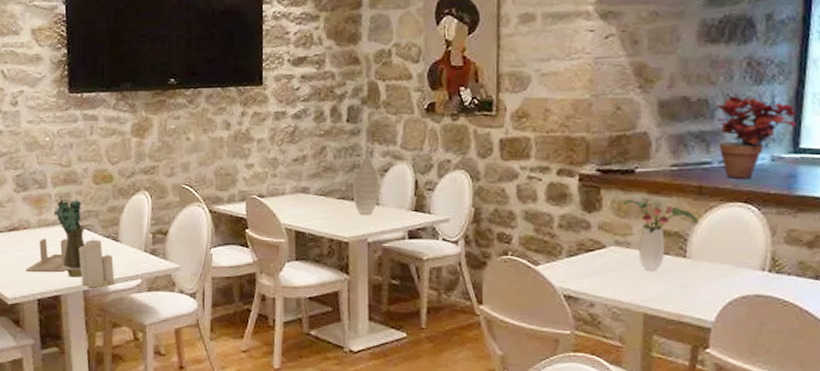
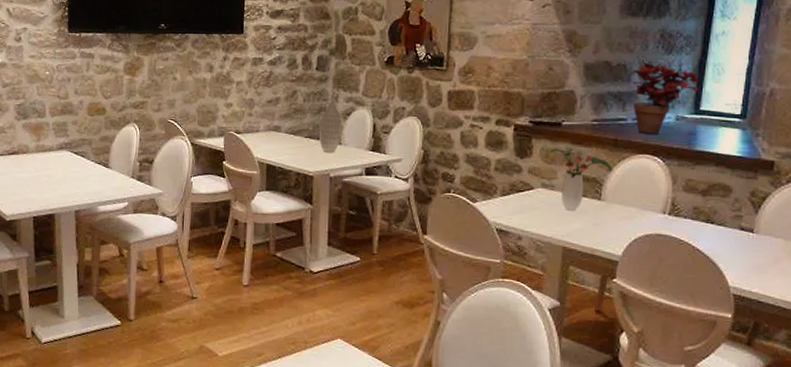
napkin holder: present [26,238,68,272] -> none [23,162,63,193]
vase: present [53,197,85,277] -> none [50,126,79,199]
candle: present [79,238,115,288] -> none [72,164,104,209]

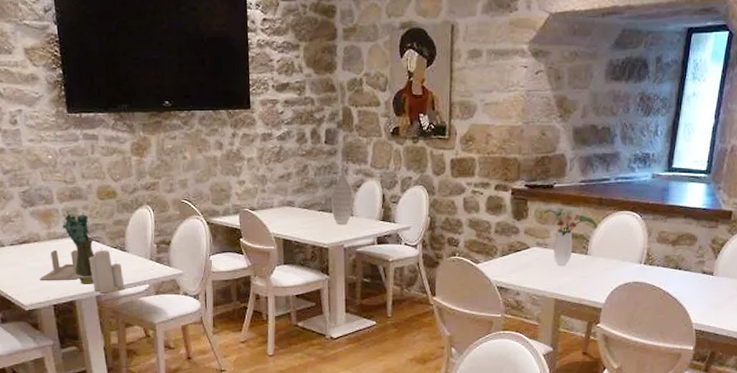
napkin holder: none [23,162,63,193] -> present [39,249,78,280]
vase: none [50,126,79,199] -> present [62,212,95,284]
candle: none [72,164,104,209] -> present [89,249,125,293]
potted plant: present [633,63,698,134] -> none [615,125,672,192]

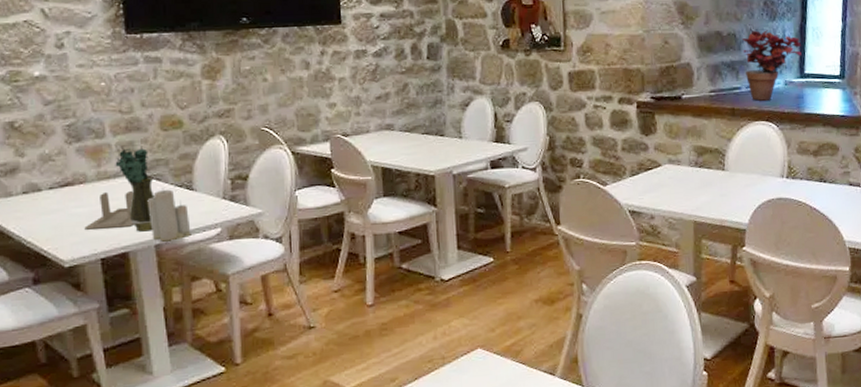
vase: present [331,176,353,226] -> none [436,94,462,150]
flower arrangement: present [543,205,598,267] -> none [672,117,733,185]
potted plant: none [615,125,672,192] -> present [742,30,802,101]

